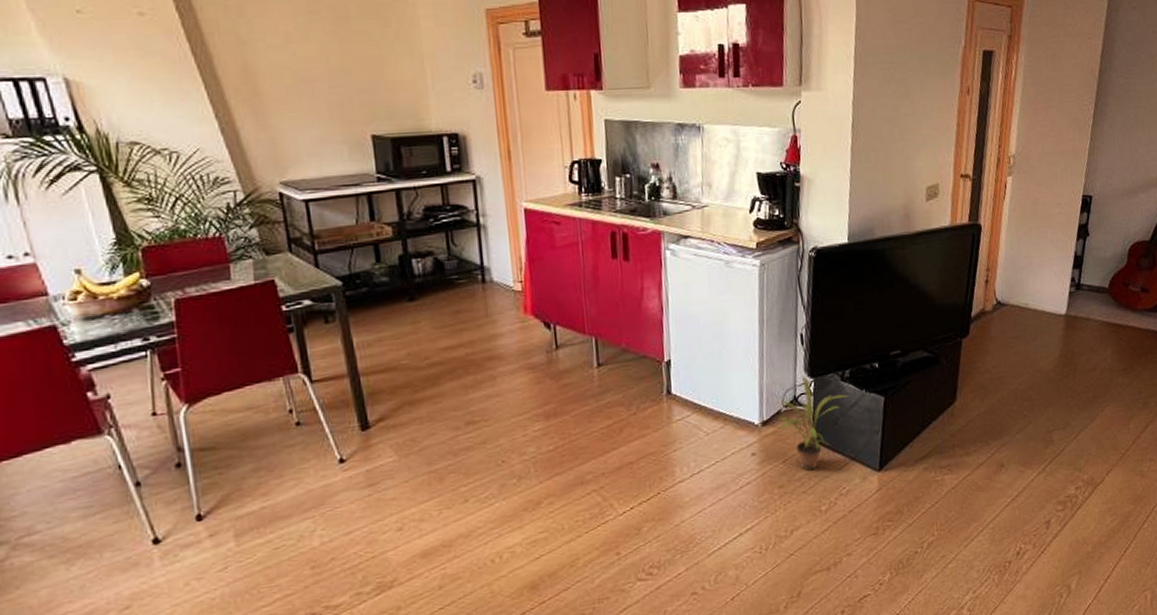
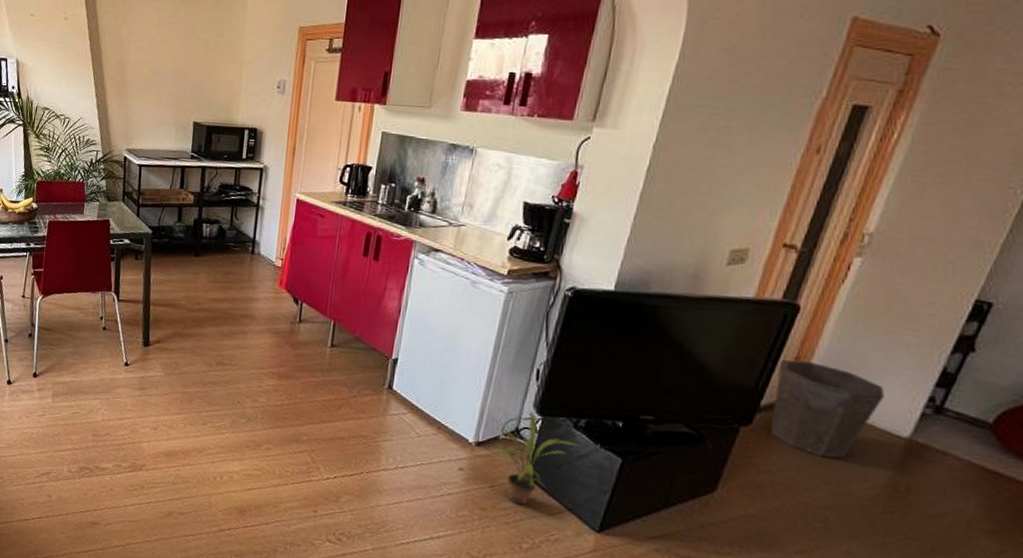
waste bin: none [977,270,1046,348] -> present [770,359,885,459]

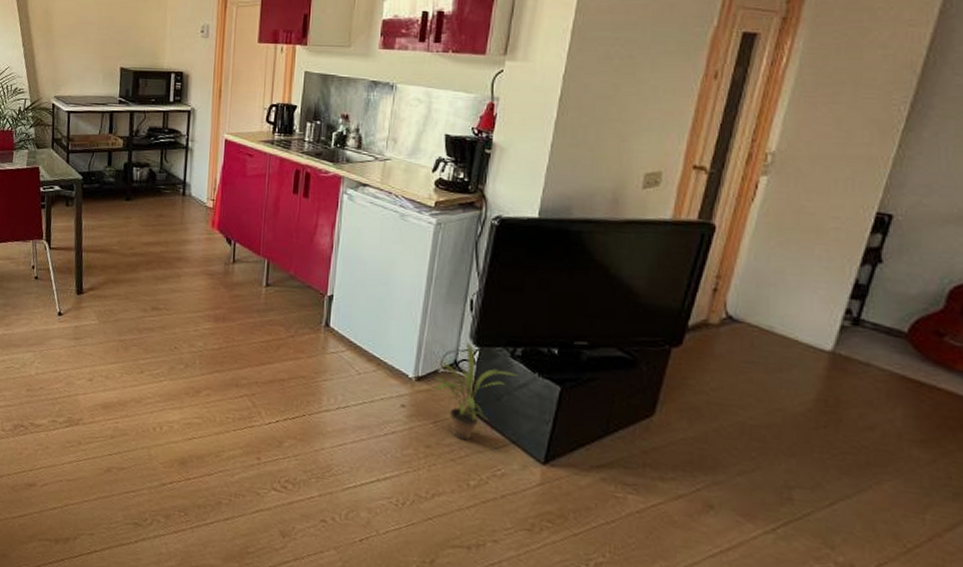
waste bin: present [770,359,885,459] -> none [700,278,805,375]

